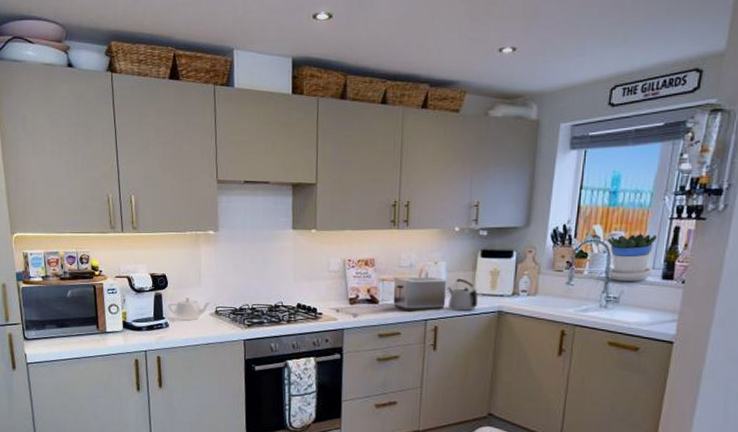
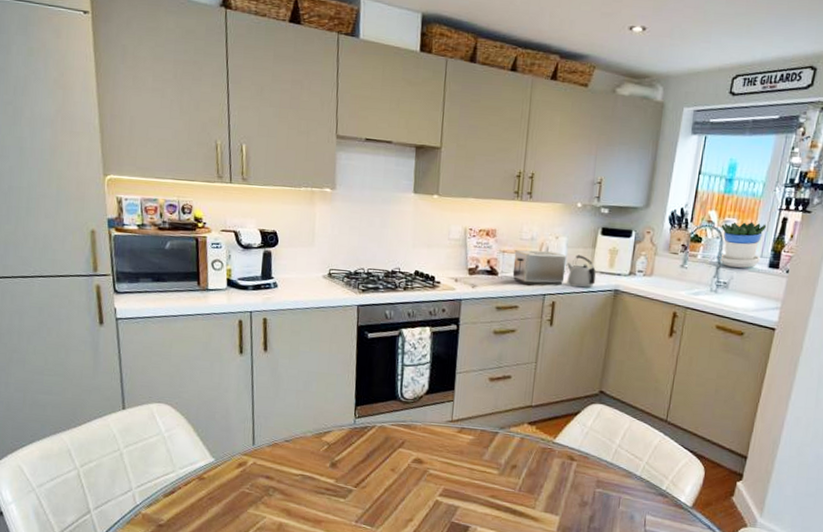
teapot: present [168,297,210,321] -> none [277,257,324,283]

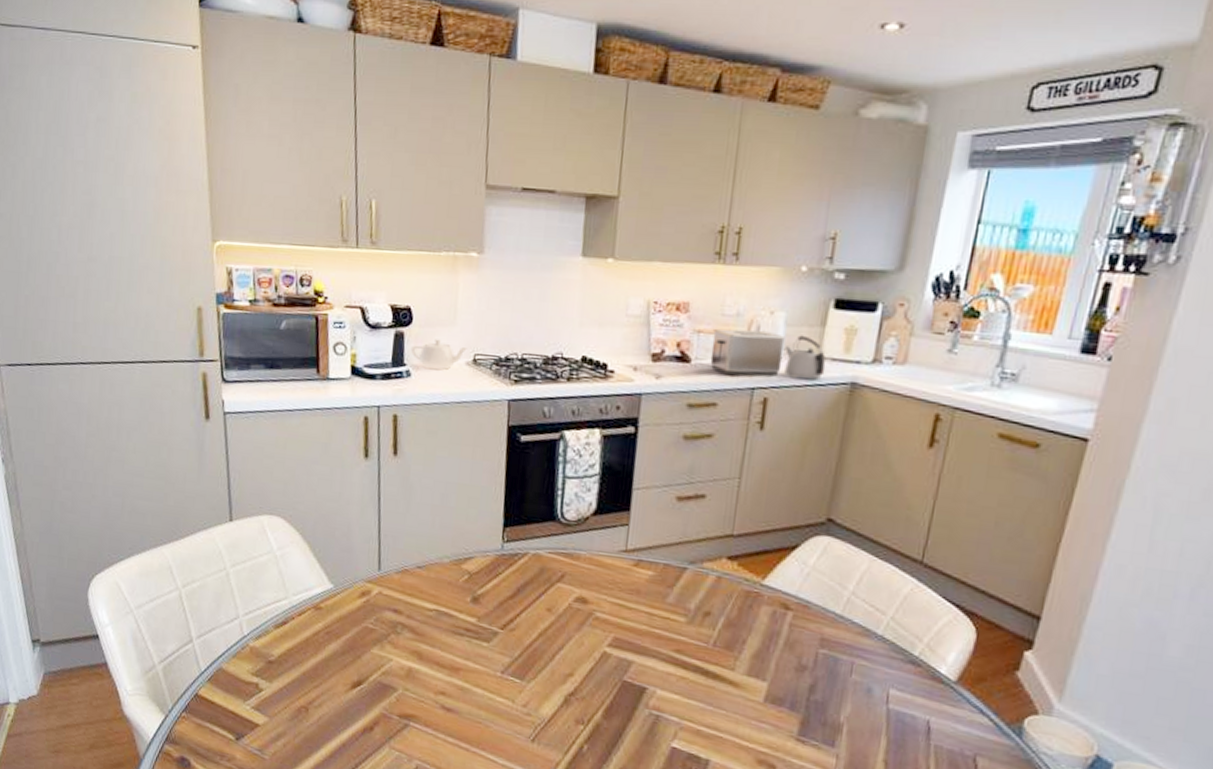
teapot: none [277,257,324,283] -> present [411,339,467,371]
flowerpot: present [719,221,766,268] -> none [1005,288,1078,354]

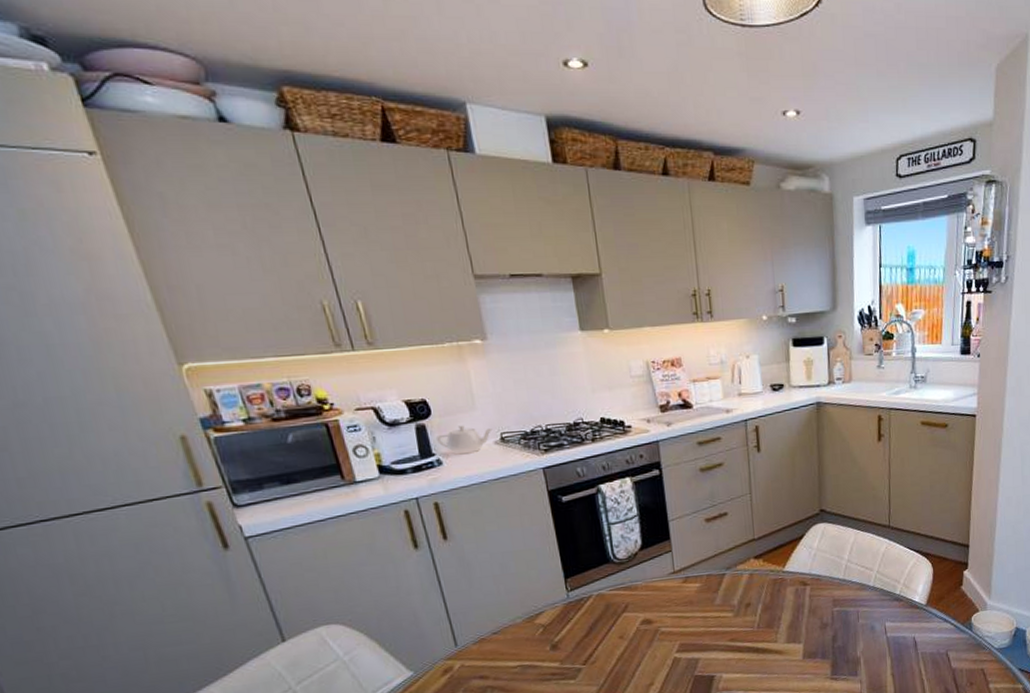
toaster: present [710,329,785,377] -> none [705,372,764,414]
kettle: present [784,335,826,379] -> none [762,371,796,407]

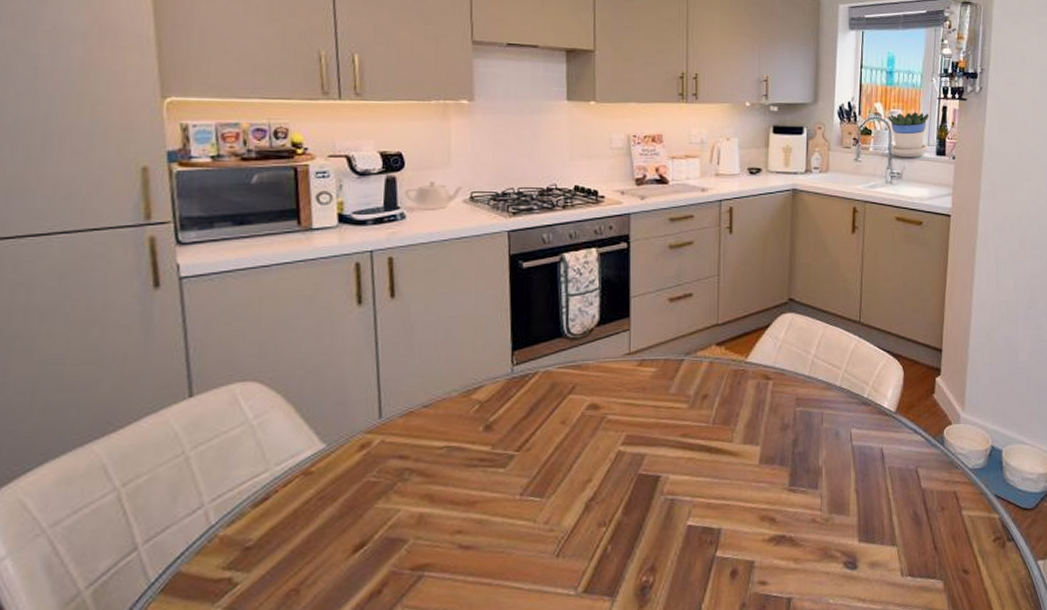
flowerpot: none [910,310,952,360] -> present [888,111,929,157]

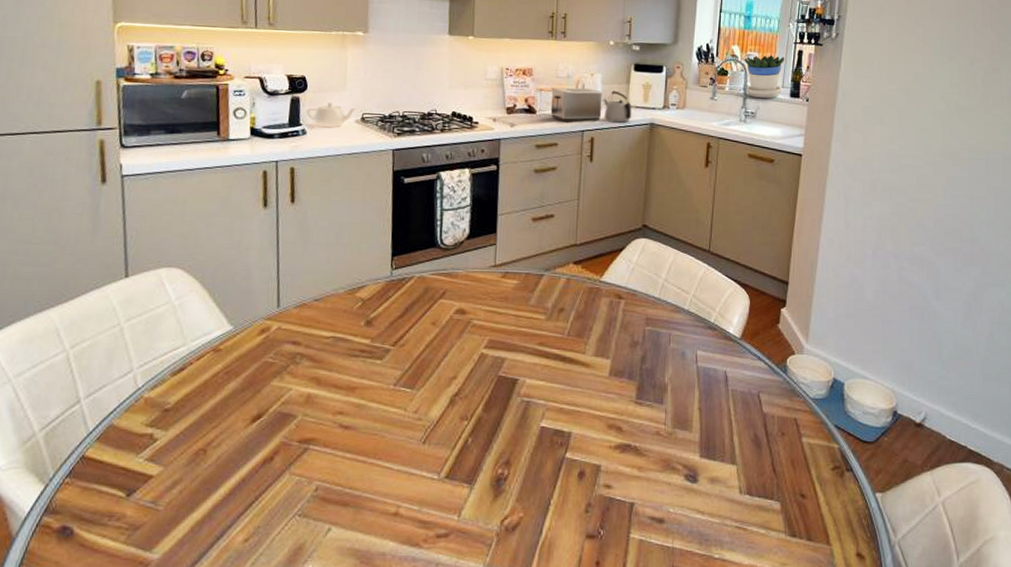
toaster: none [684,153,740,192] -> present [550,87,603,122]
kettle: none [740,155,773,190] -> present [602,90,632,122]

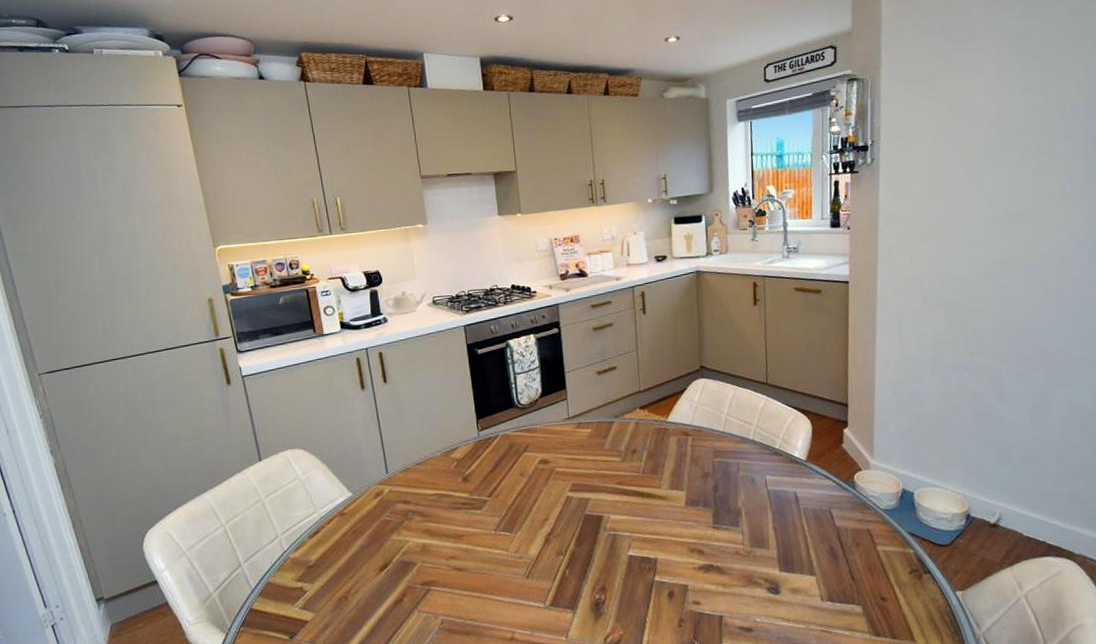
toaster: present [550,87,603,122] -> none [599,246,649,281]
kettle: present [602,90,632,122] -> none [648,245,678,275]
flowerpot: present [744,55,784,98] -> none [780,189,823,233]

